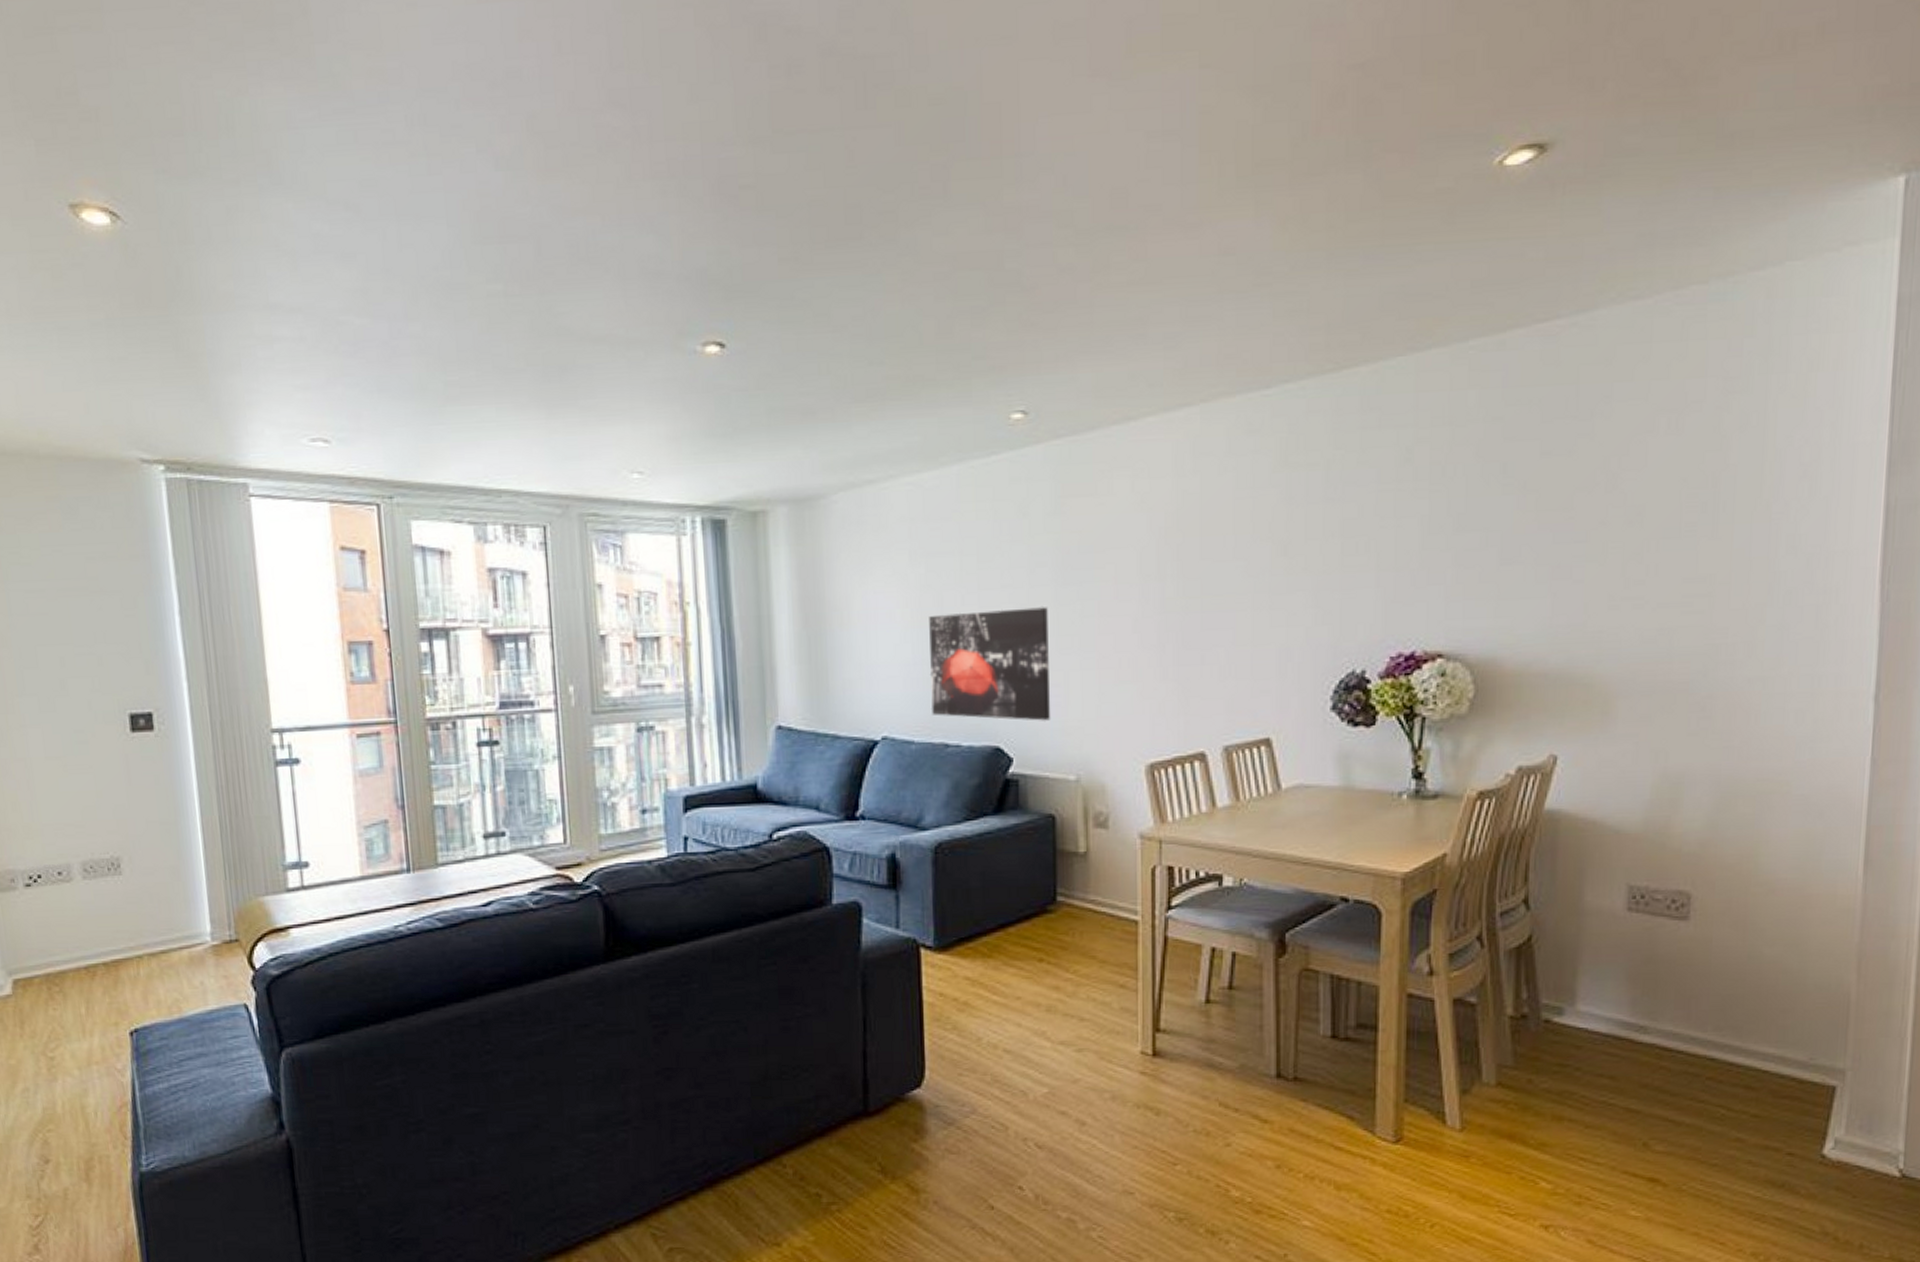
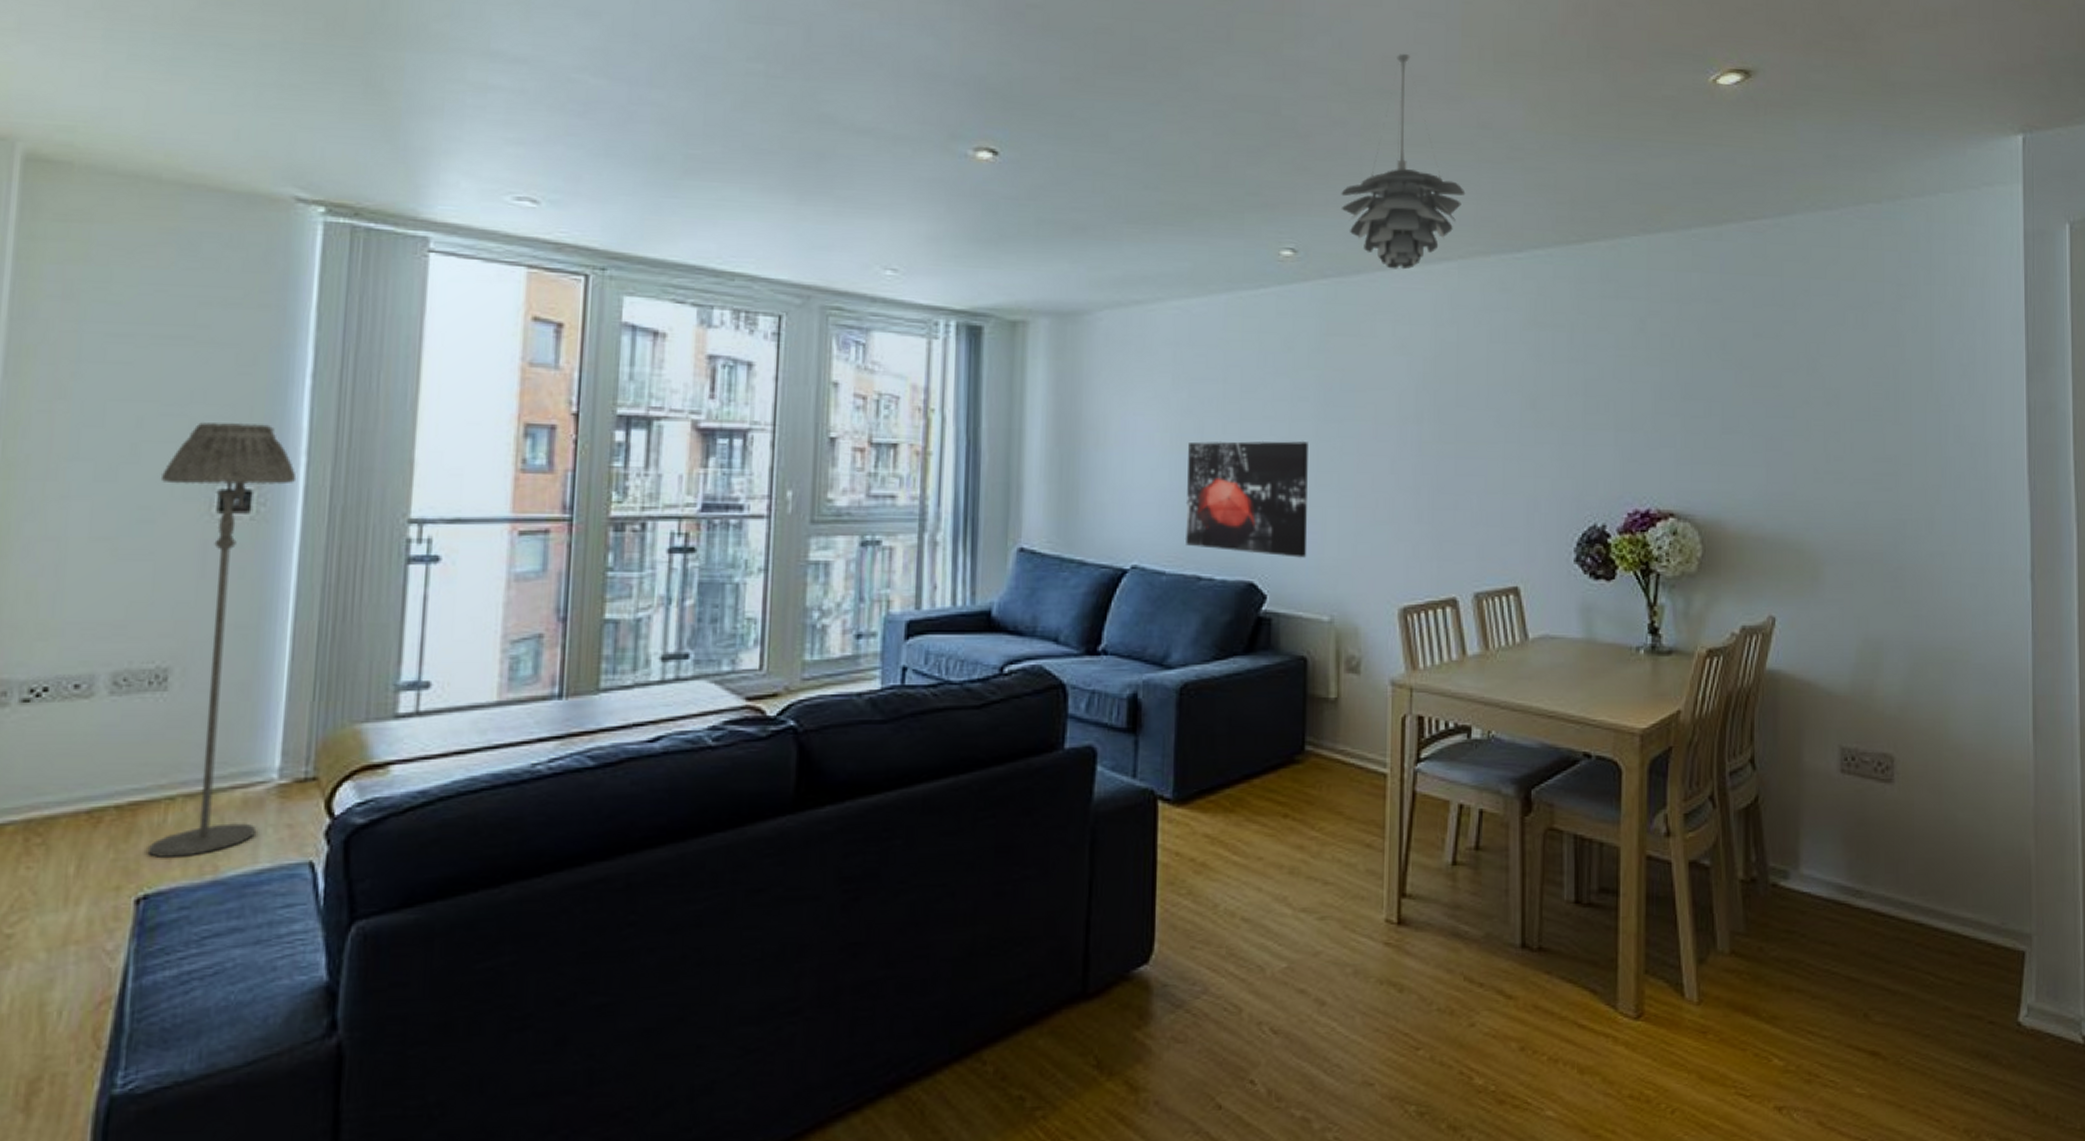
floor lamp: none [86,657,202,1001] -> present [147,422,297,857]
pendant light: none [1071,181,1207,422] -> present [1341,53,1466,270]

